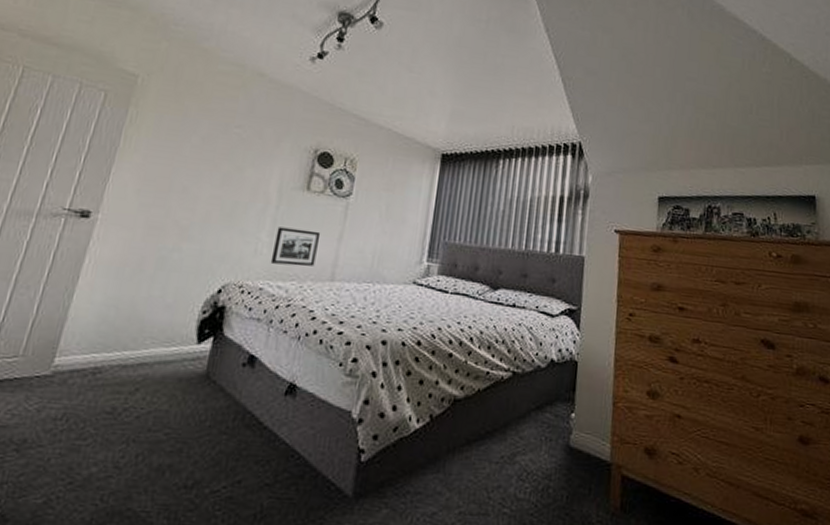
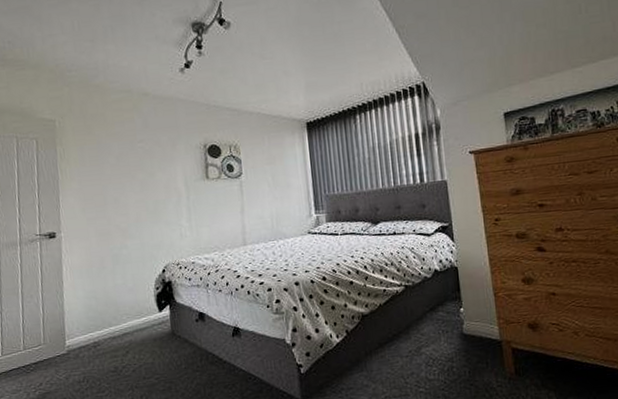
picture frame: present [270,226,321,267] -> none [192,209,228,242]

